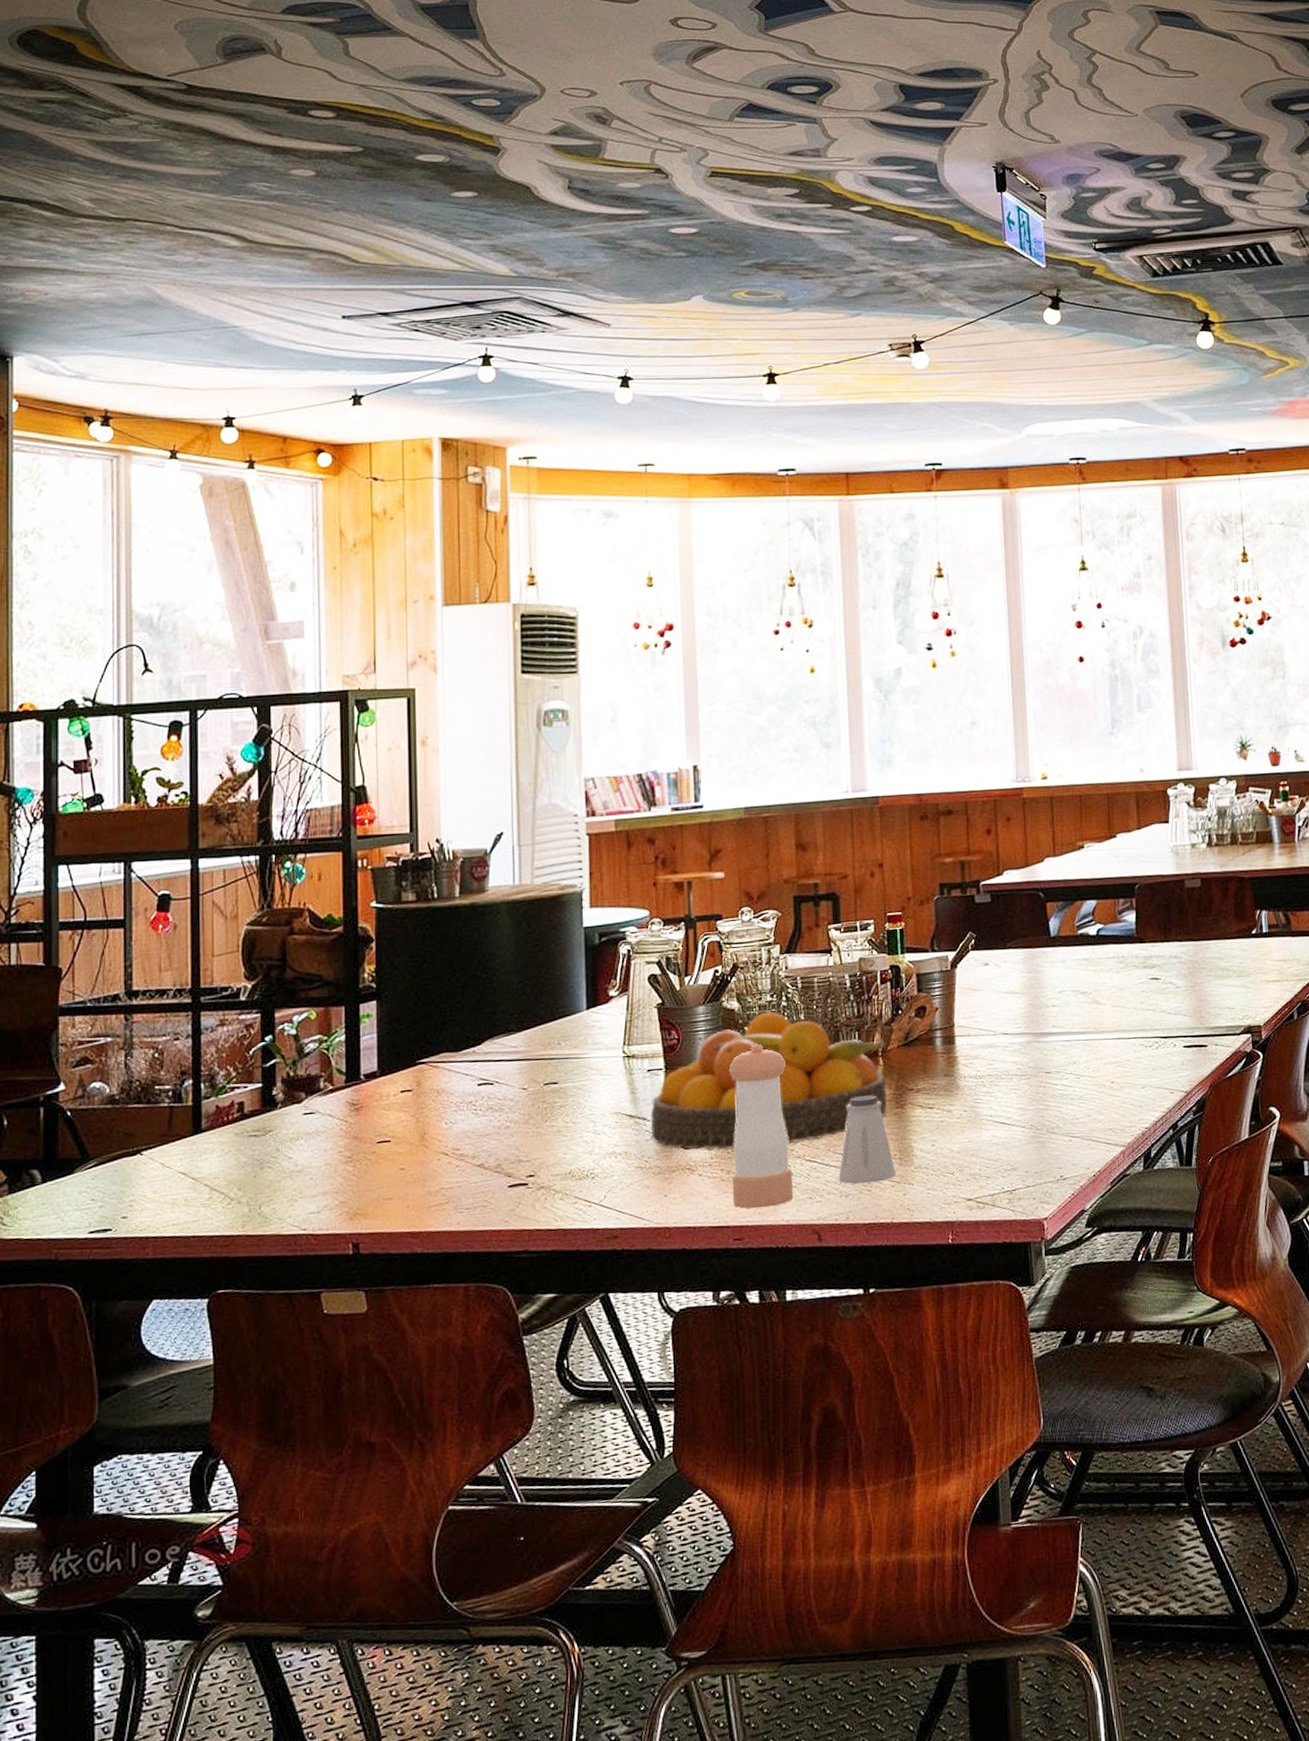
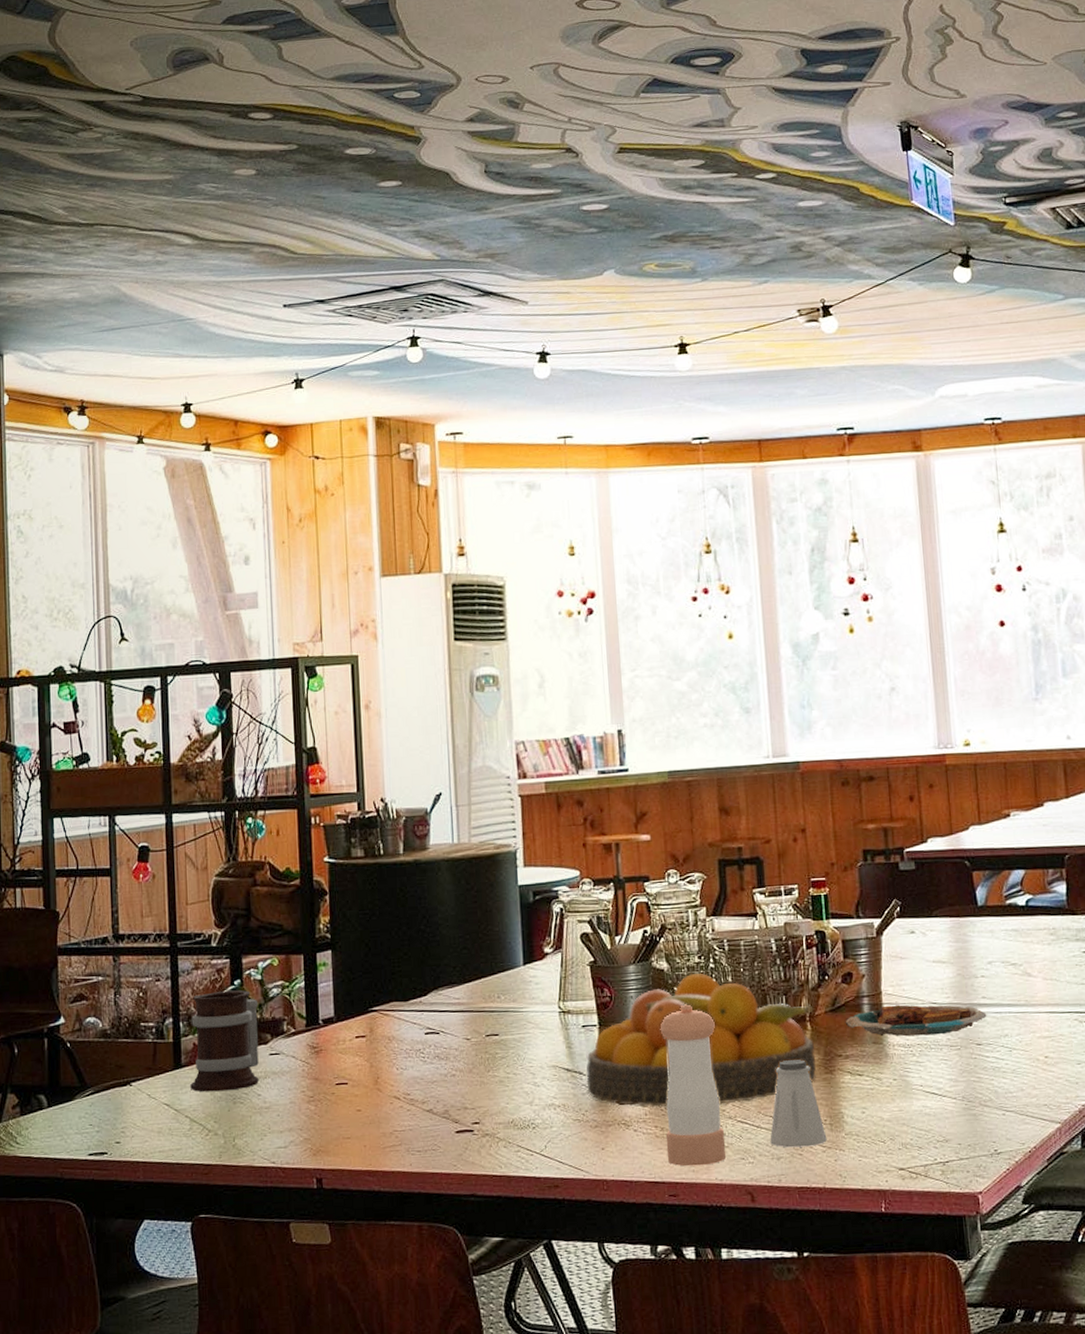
mug: none [211,1046,291,1158] -> present [190,990,260,1092]
plate: none [917,1035,1057,1068] -> present [845,1004,987,1037]

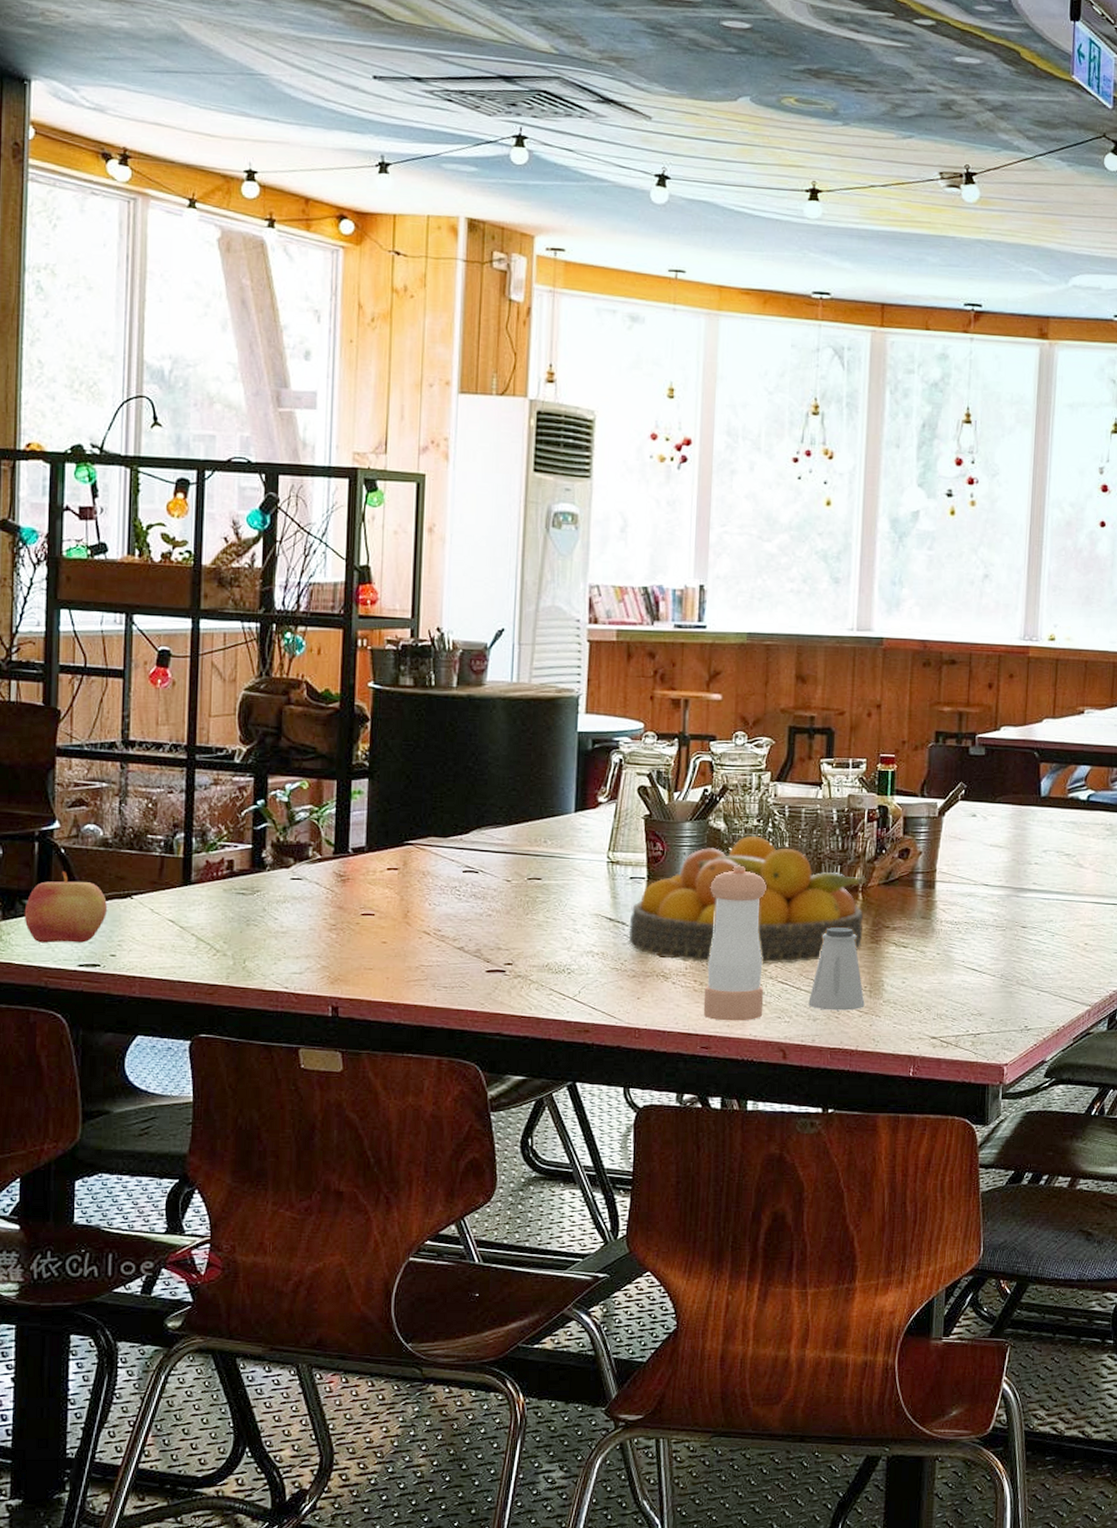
apple: none [39,1064,110,1136] -> present [24,871,107,943]
mug: present [190,990,260,1092] -> none [200,809,282,912]
plate: present [845,1004,987,1037] -> none [896,883,1035,915]

